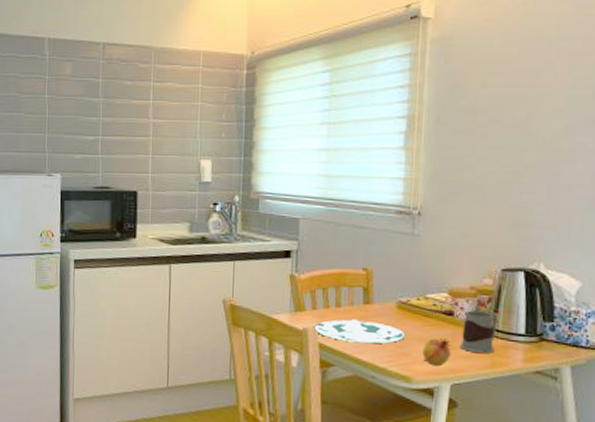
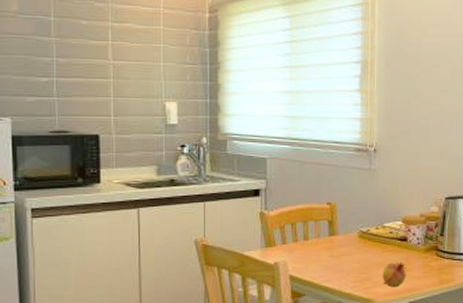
plate: present [314,319,406,344] -> none [285,251,367,272]
mug: present [460,310,498,353] -> none [414,235,444,272]

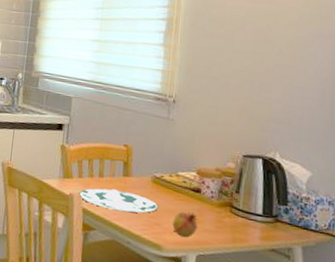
plate: none [285,251,367,272] -> present [79,188,159,213]

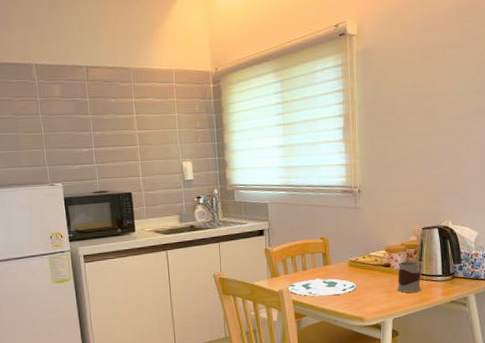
fruit: present [172,211,198,238] -> none [370,285,391,307]
mug: none [205,189,239,229] -> present [397,261,422,293]

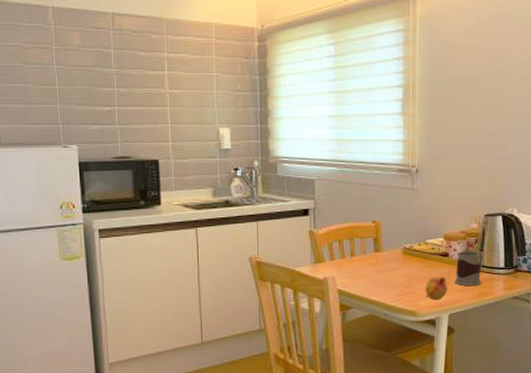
plate: present [287,278,357,296] -> none [333,266,411,287]
fruit: none [370,285,391,307] -> present [425,277,448,301]

